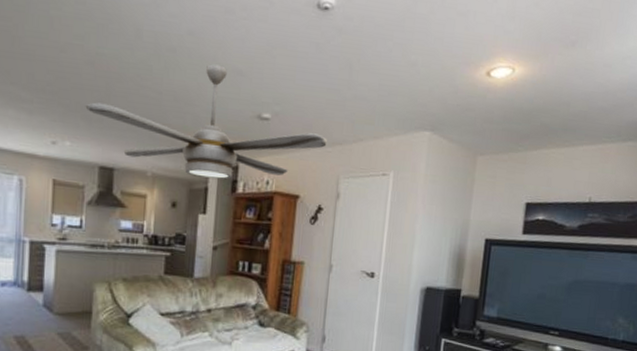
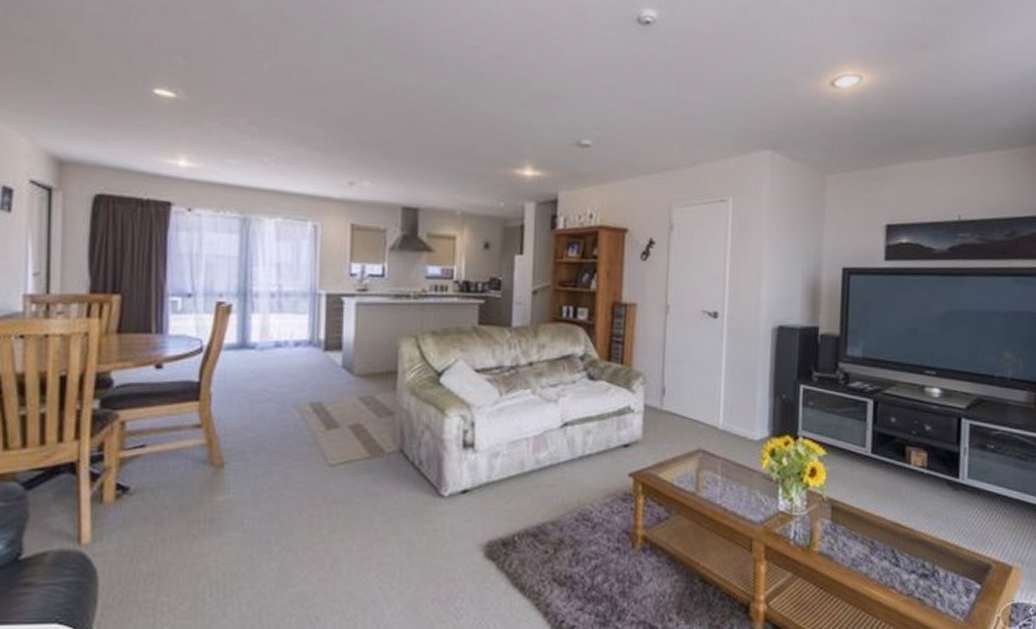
ceiling fan: present [85,64,327,180] -> none [385,89,656,216]

